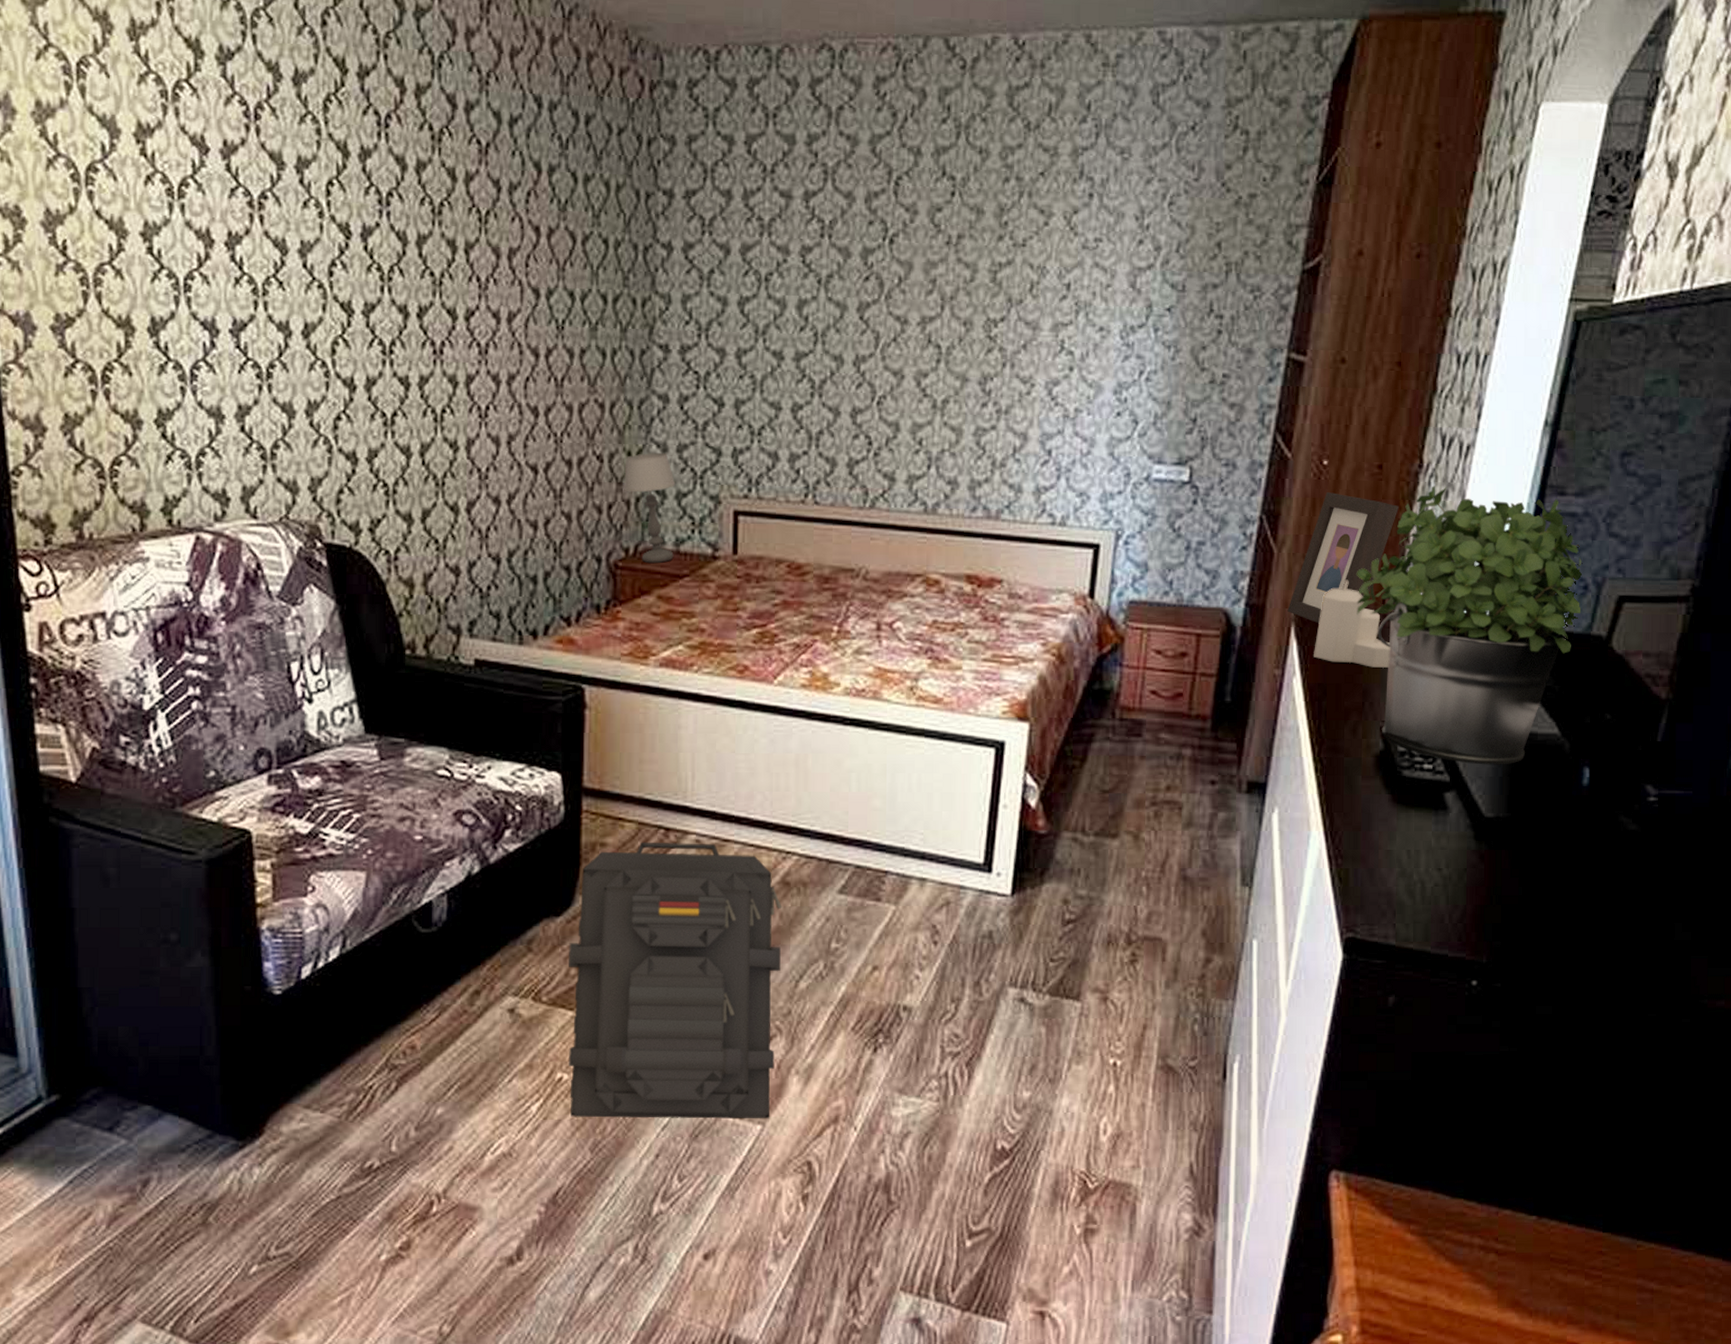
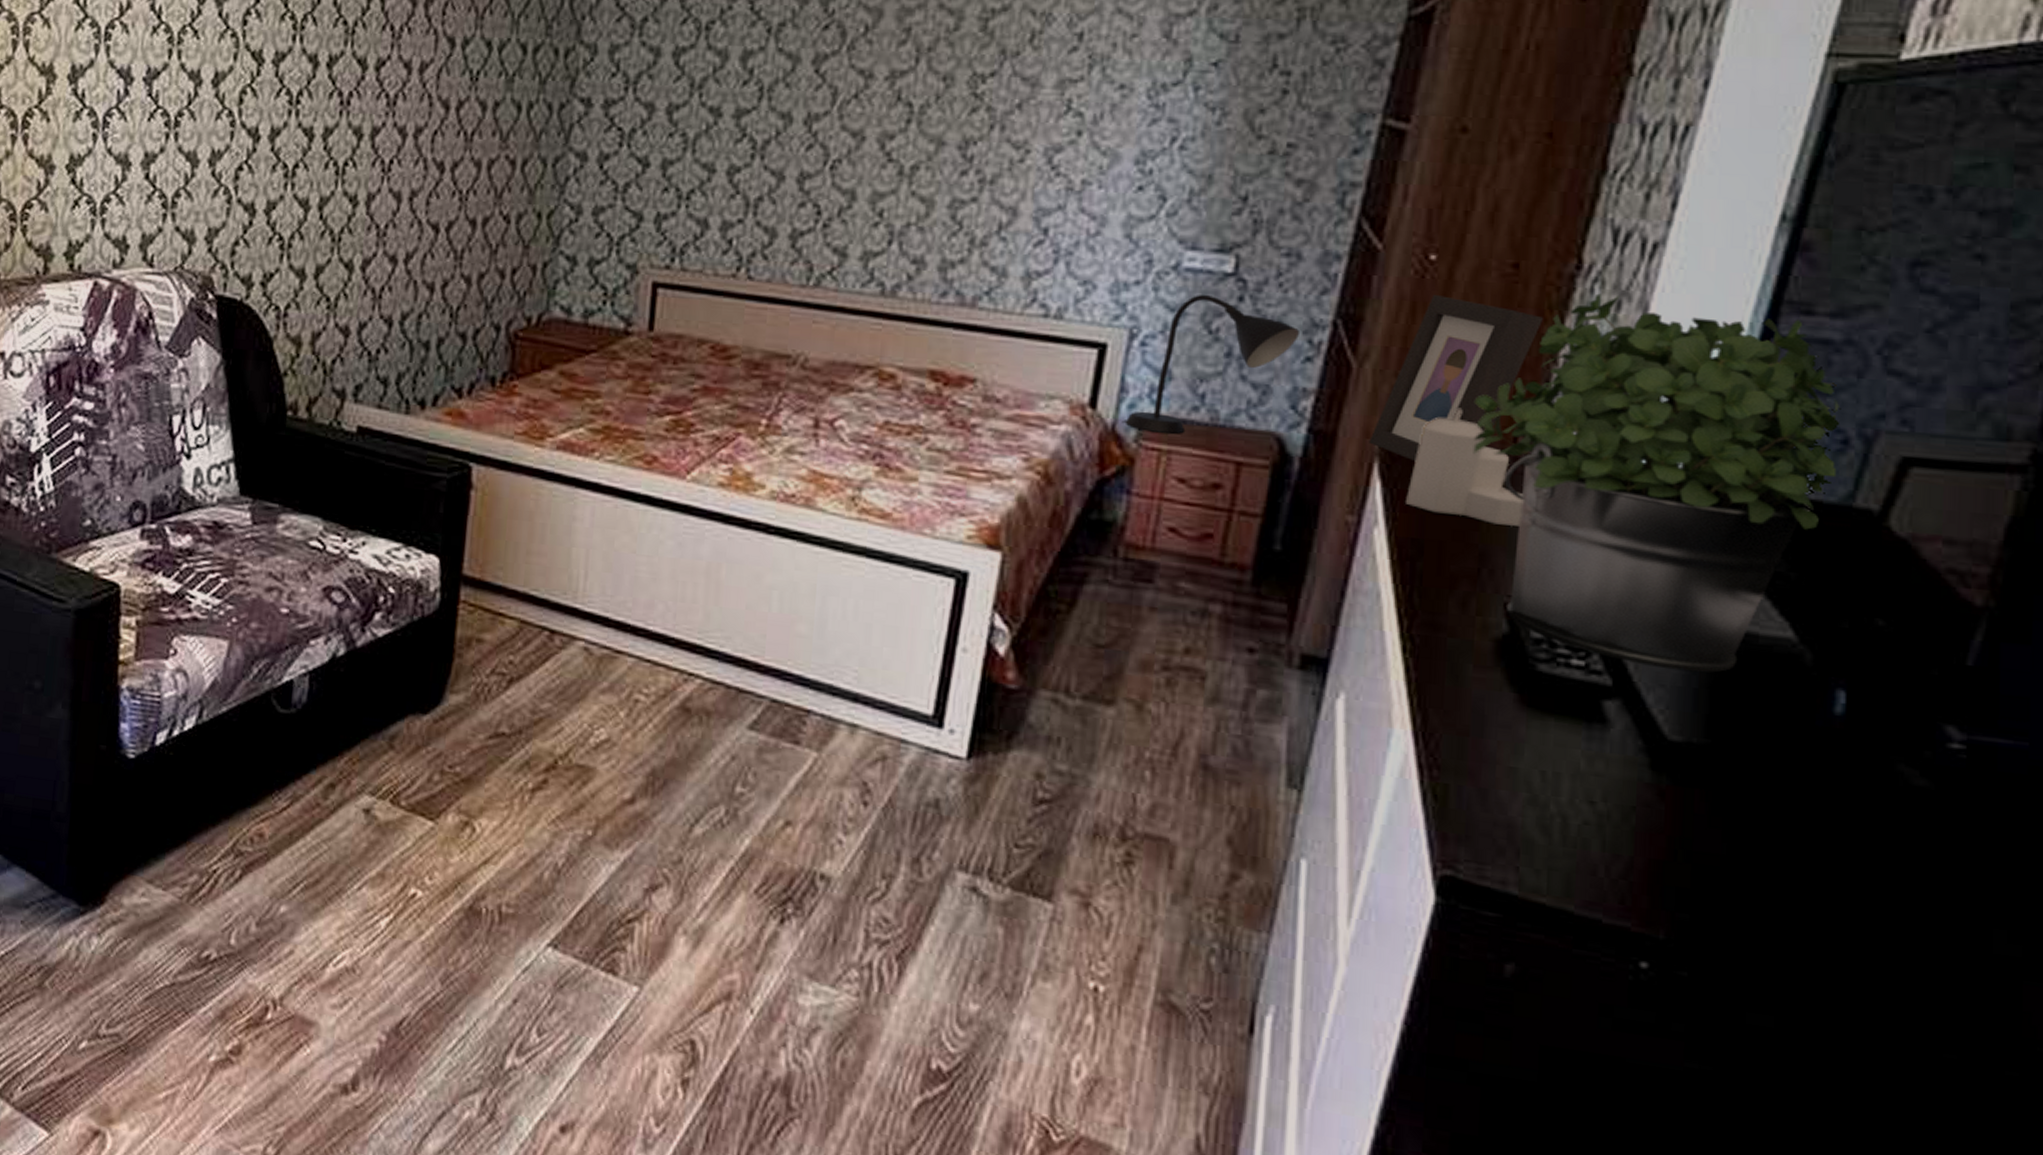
backpack: present [569,842,782,1119] -> none [422,642,680,982]
table lamp: present [624,452,676,564] -> none [530,214,589,336]
desk lamp: none [1113,499,1238,616] -> present [1121,294,1301,435]

